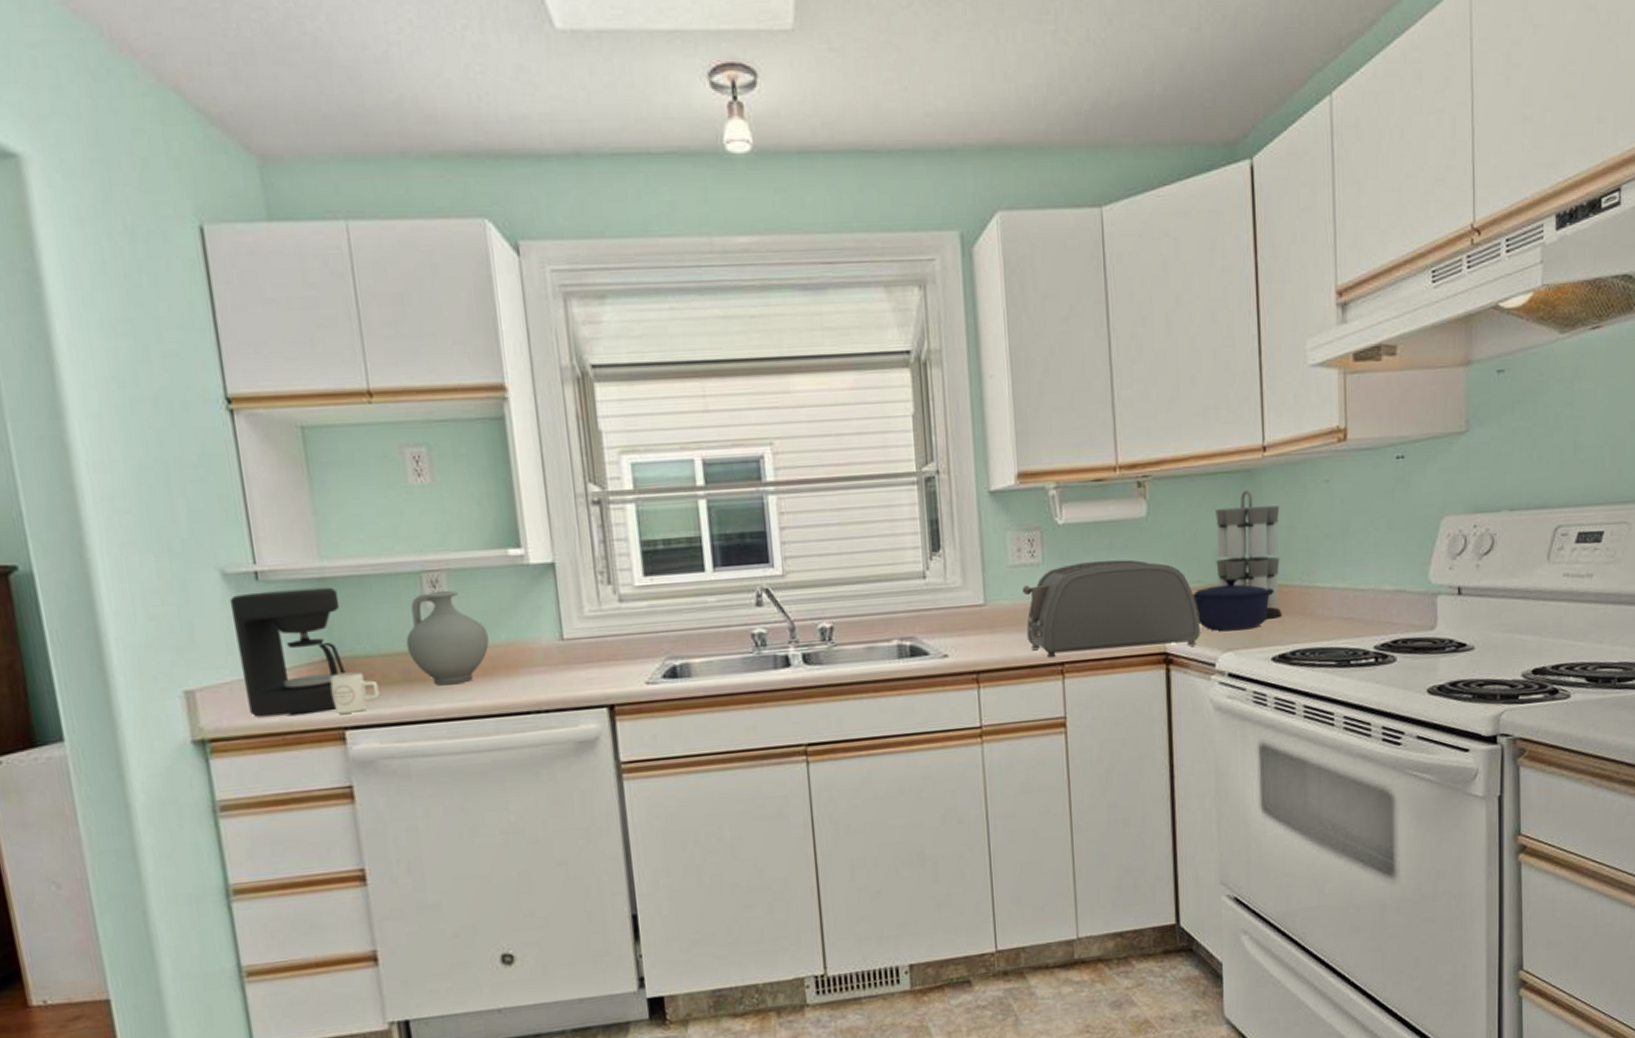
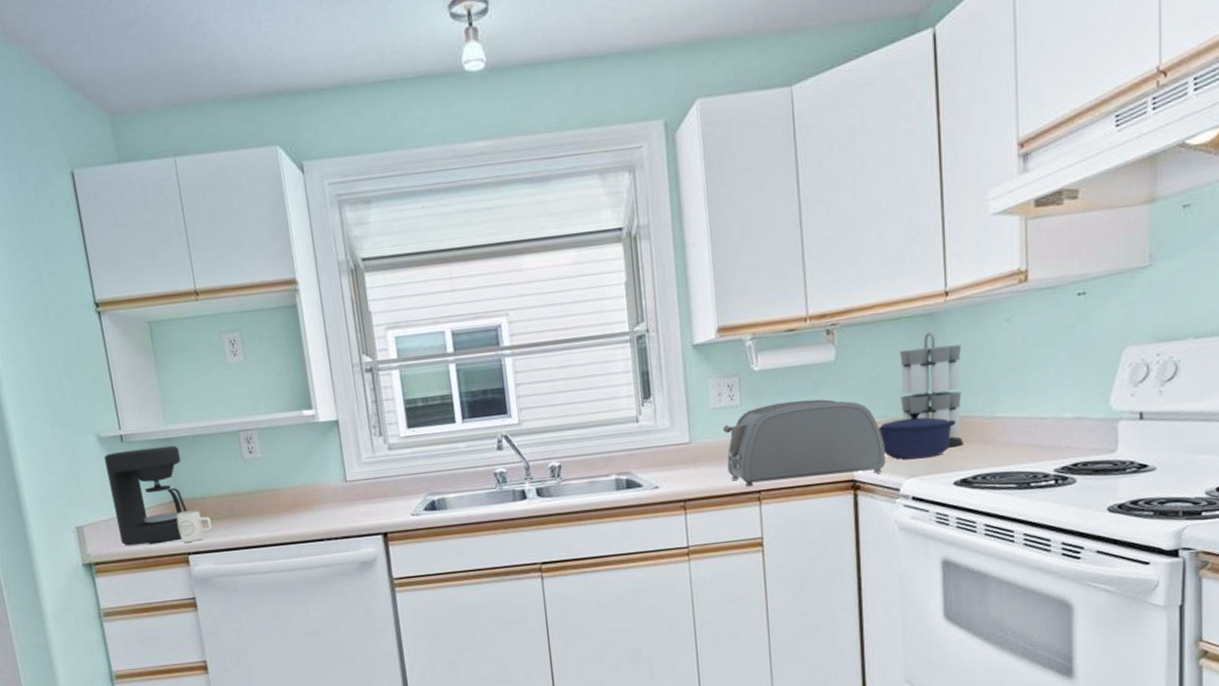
ceramic jug: present [406,590,489,686] -> none [229,444,291,520]

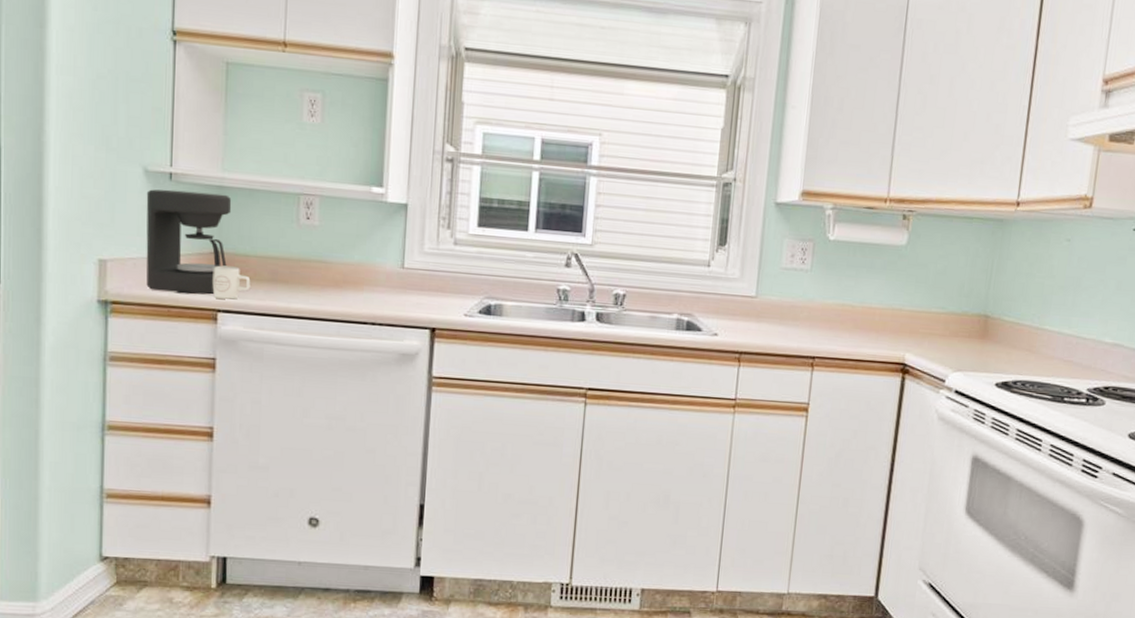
toaster: present [723,399,886,488] -> none [787,275,938,362]
cooking pot: present [879,410,956,460] -> none [935,308,1007,356]
spice rack: present [900,331,963,448] -> none [959,236,1024,350]

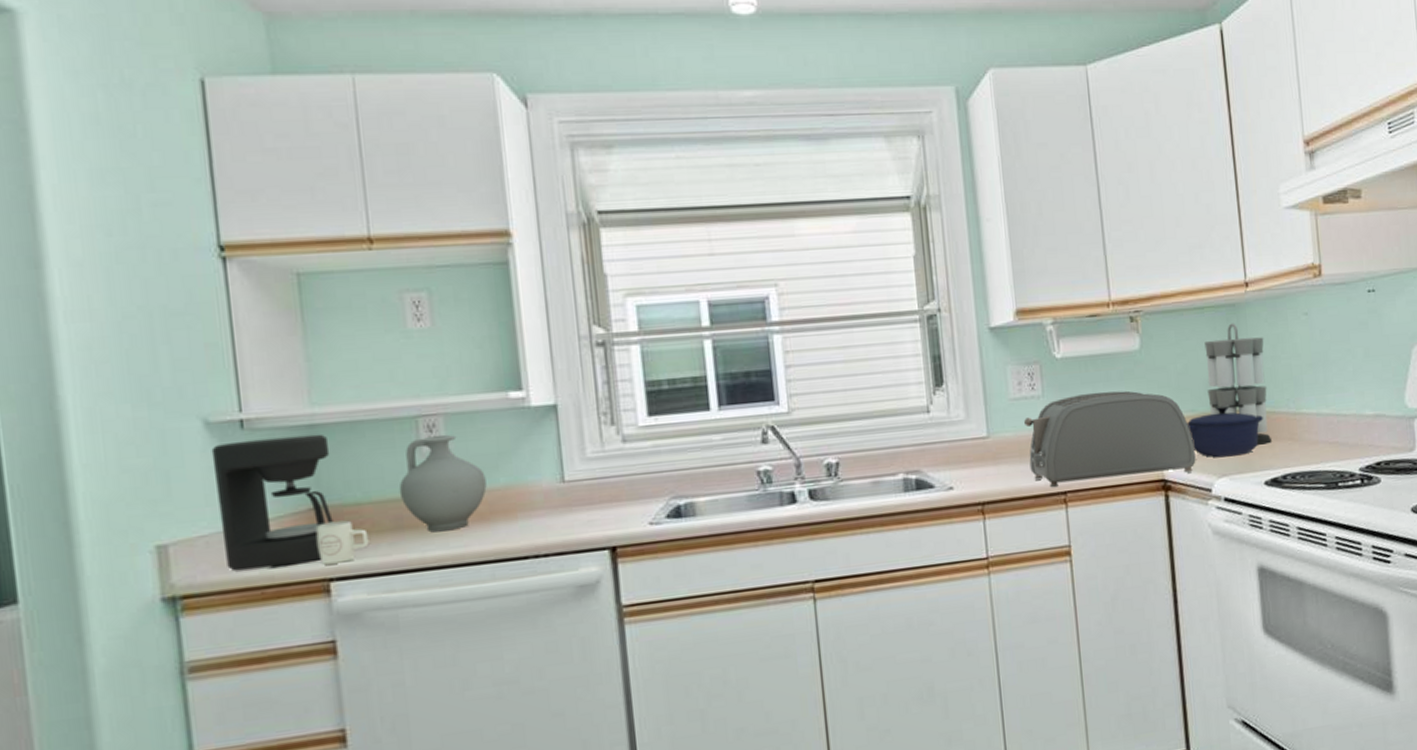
ceramic jug: none [278,211,344,290] -> present [399,434,487,532]
toaster: none [787,275,938,362] -> present [1024,390,1196,488]
cooking pot: none [935,308,1007,356] -> present [1187,405,1263,458]
spice rack: none [959,236,1024,350] -> present [1204,323,1272,445]

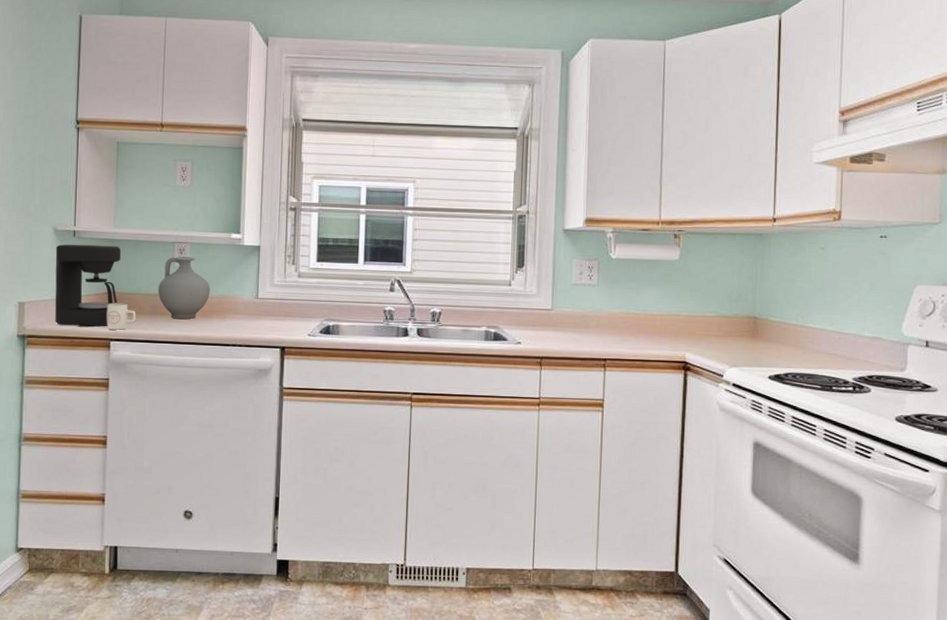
toaster: present [1024,390,1196,488] -> none [580,287,714,359]
cooking pot: present [1187,405,1263,458] -> none [710,311,774,353]
spice rack: present [1204,323,1272,445] -> none [730,248,784,347]

